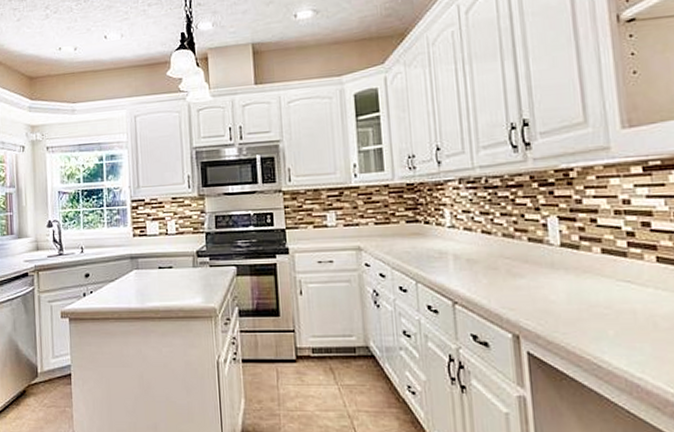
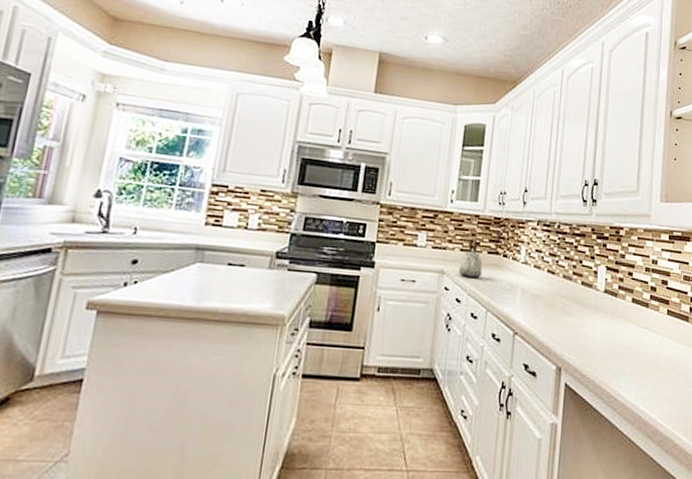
kettle: none [376,210,403,252] -> present [458,239,483,279]

